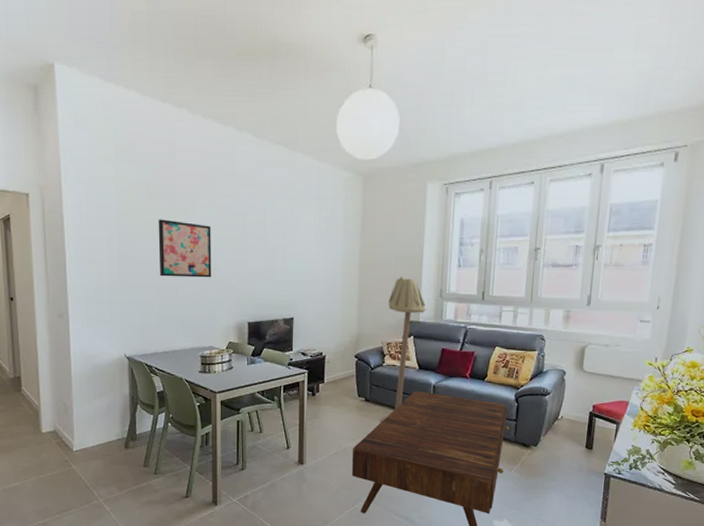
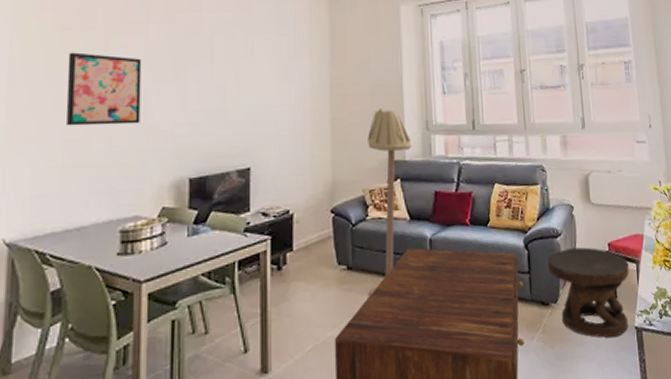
side table: none [534,405,609,479] -> present [548,247,629,338]

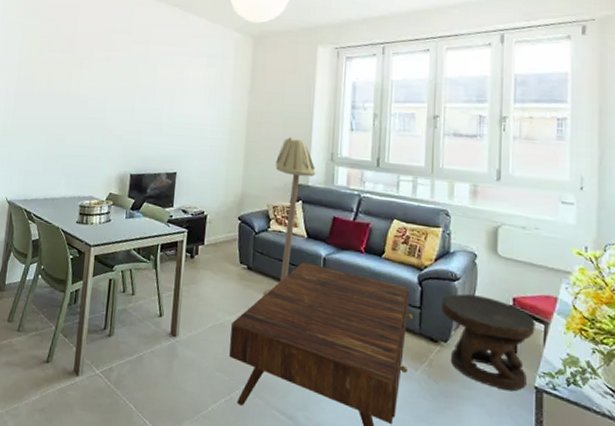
wall art: present [66,52,142,126] -> none [51,69,104,128]

